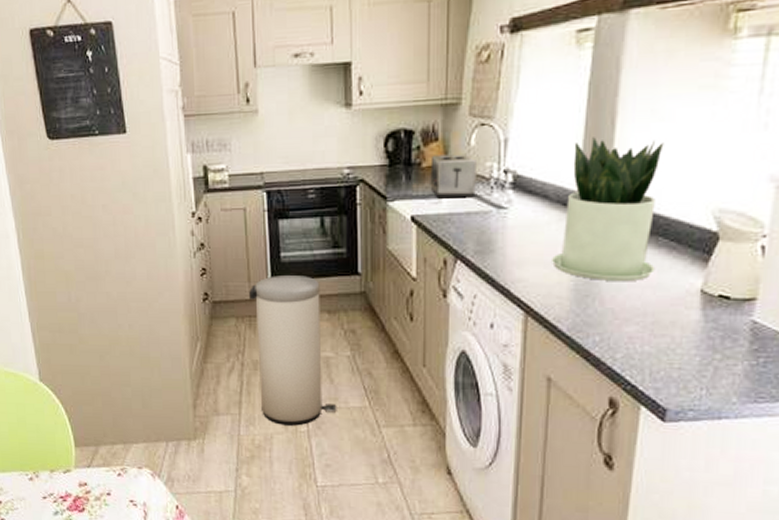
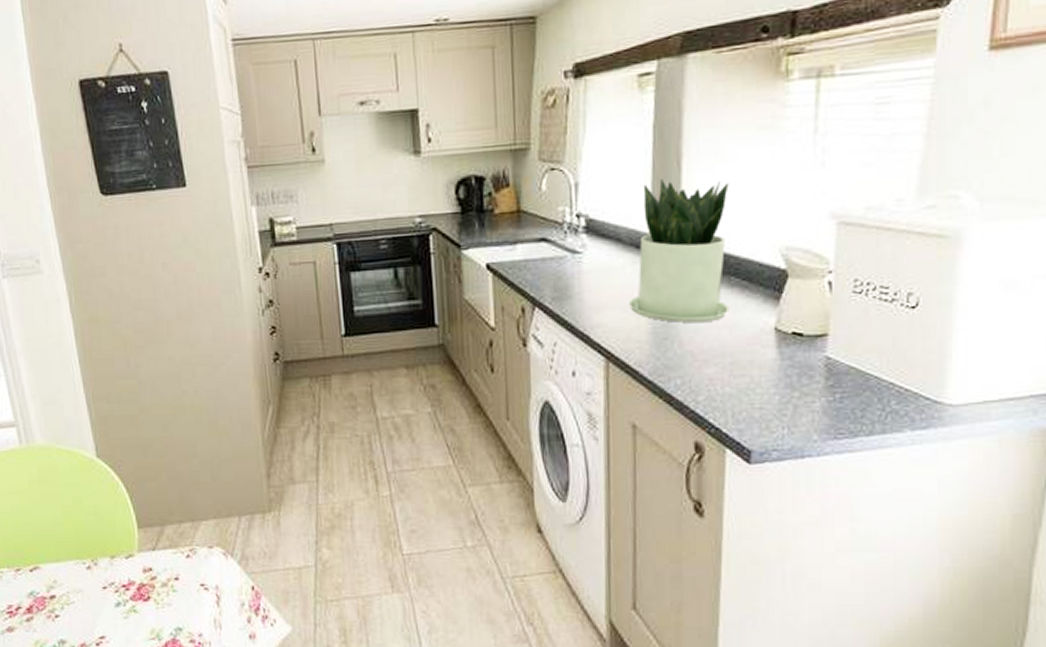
pedal bin: present [249,276,337,426] -> none [322,330,420,490]
toaster: present [430,154,478,199] -> none [503,199,550,245]

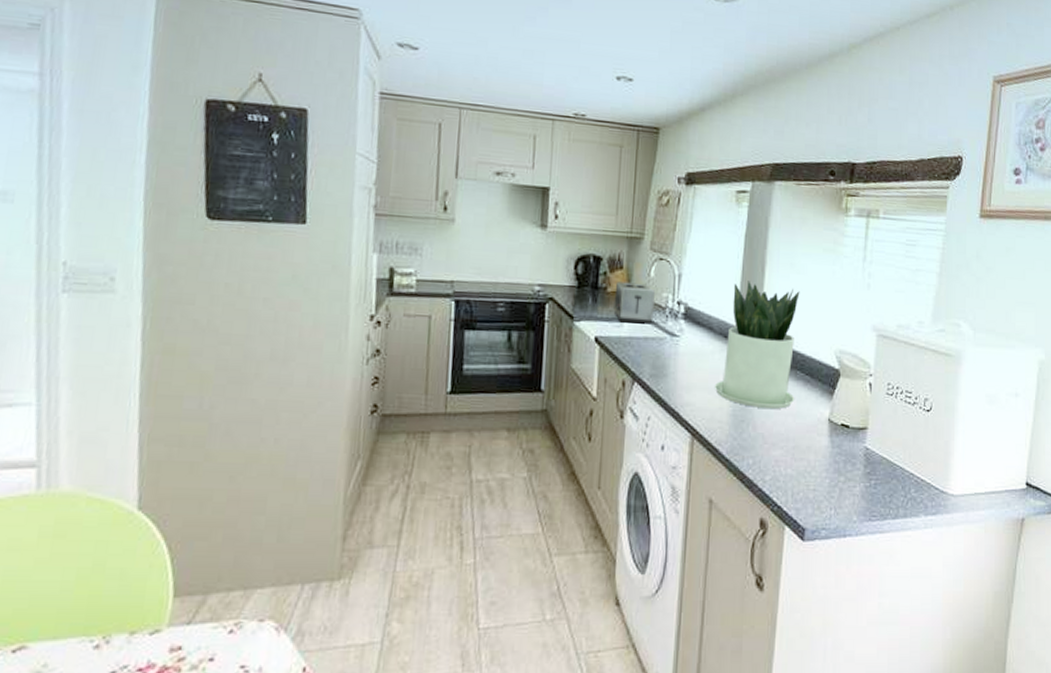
toaster: none [503,199,550,245] -> present [613,281,656,324]

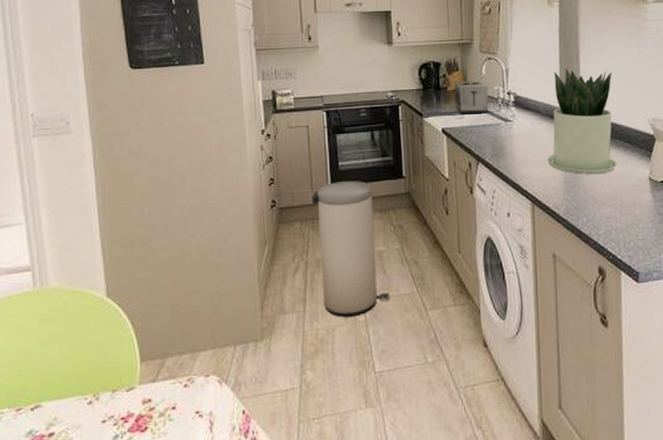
pedal bin: none [424,389,509,558] -> present [312,181,390,317]

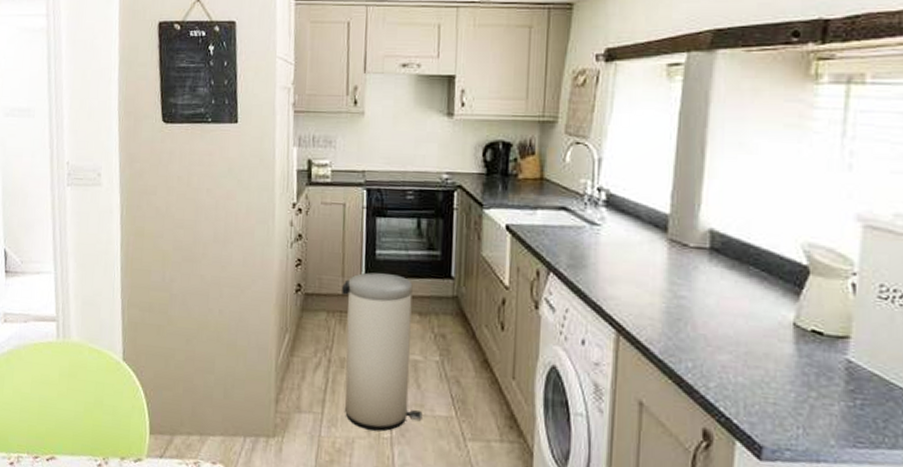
toaster: present [454,80,489,115] -> none [525,168,573,212]
planter: present [547,68,618,175] -> none [644,164,752,309]

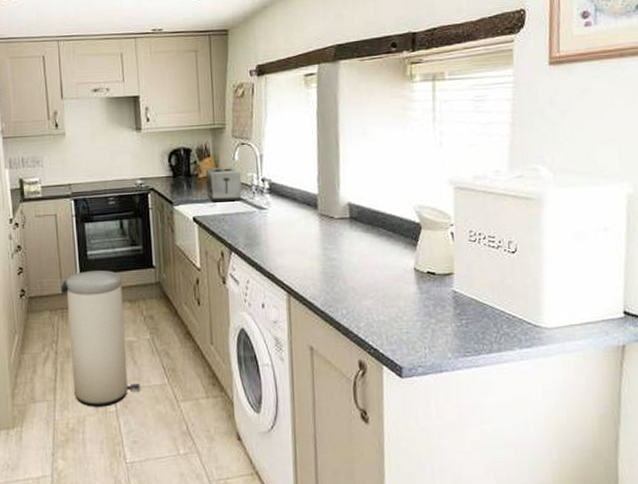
toaster: none [525,168,573,212] -> present [205,167,242,202]

